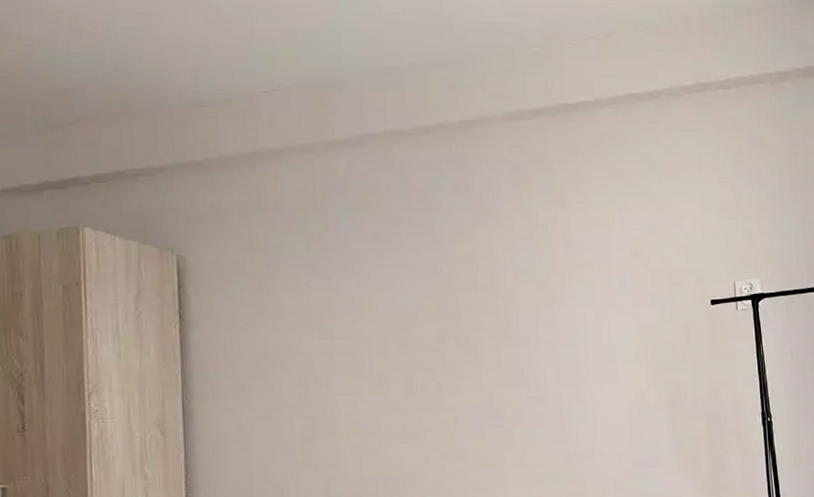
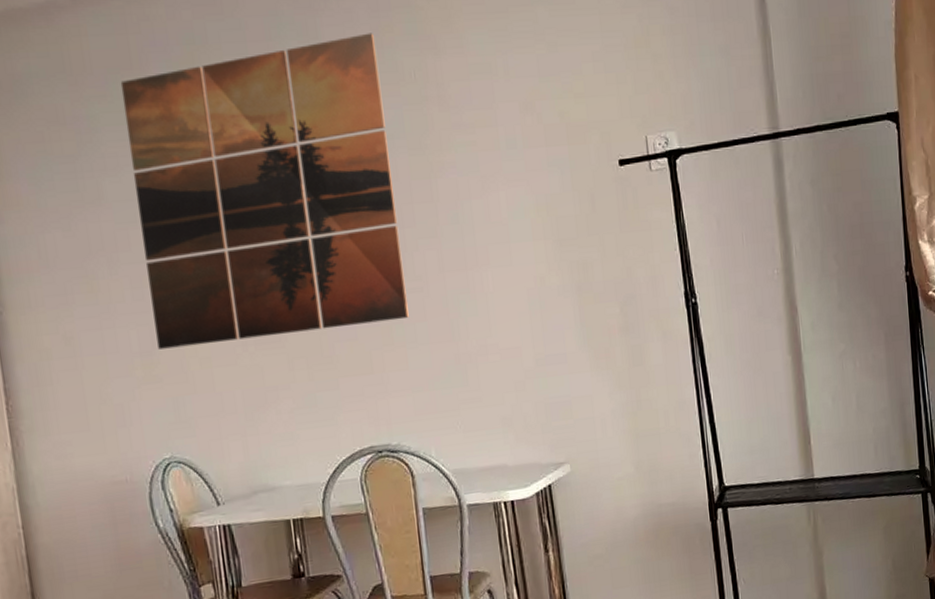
wall art: none [305,188,529,438] -> present [120,33,409,349]

